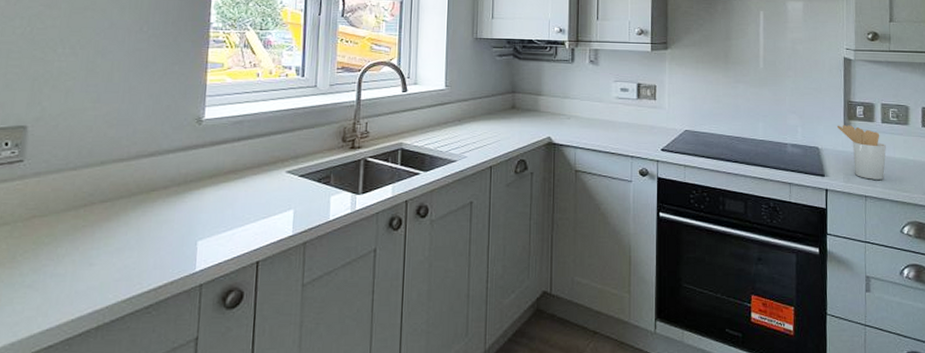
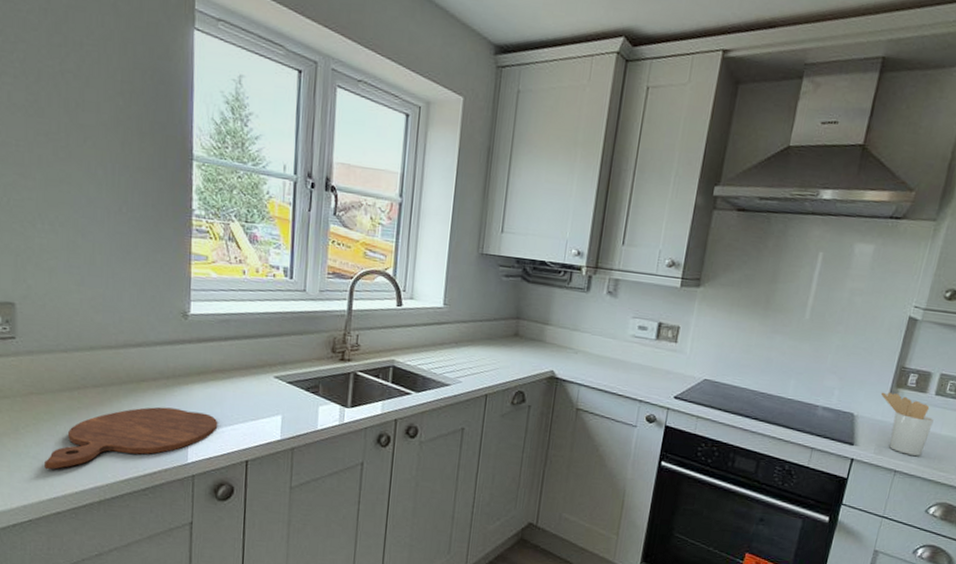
cutting board: none [40,215,229,297] -> present [44,406,218,469]

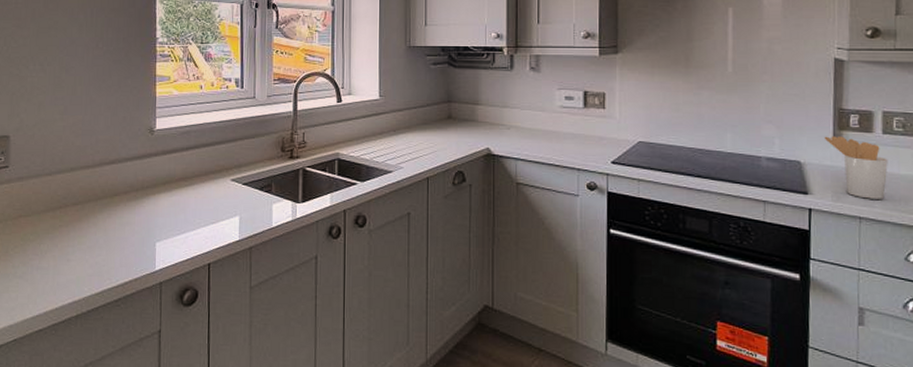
cutting board: present [44,406,218,469] -> none [29,218,182,287]

